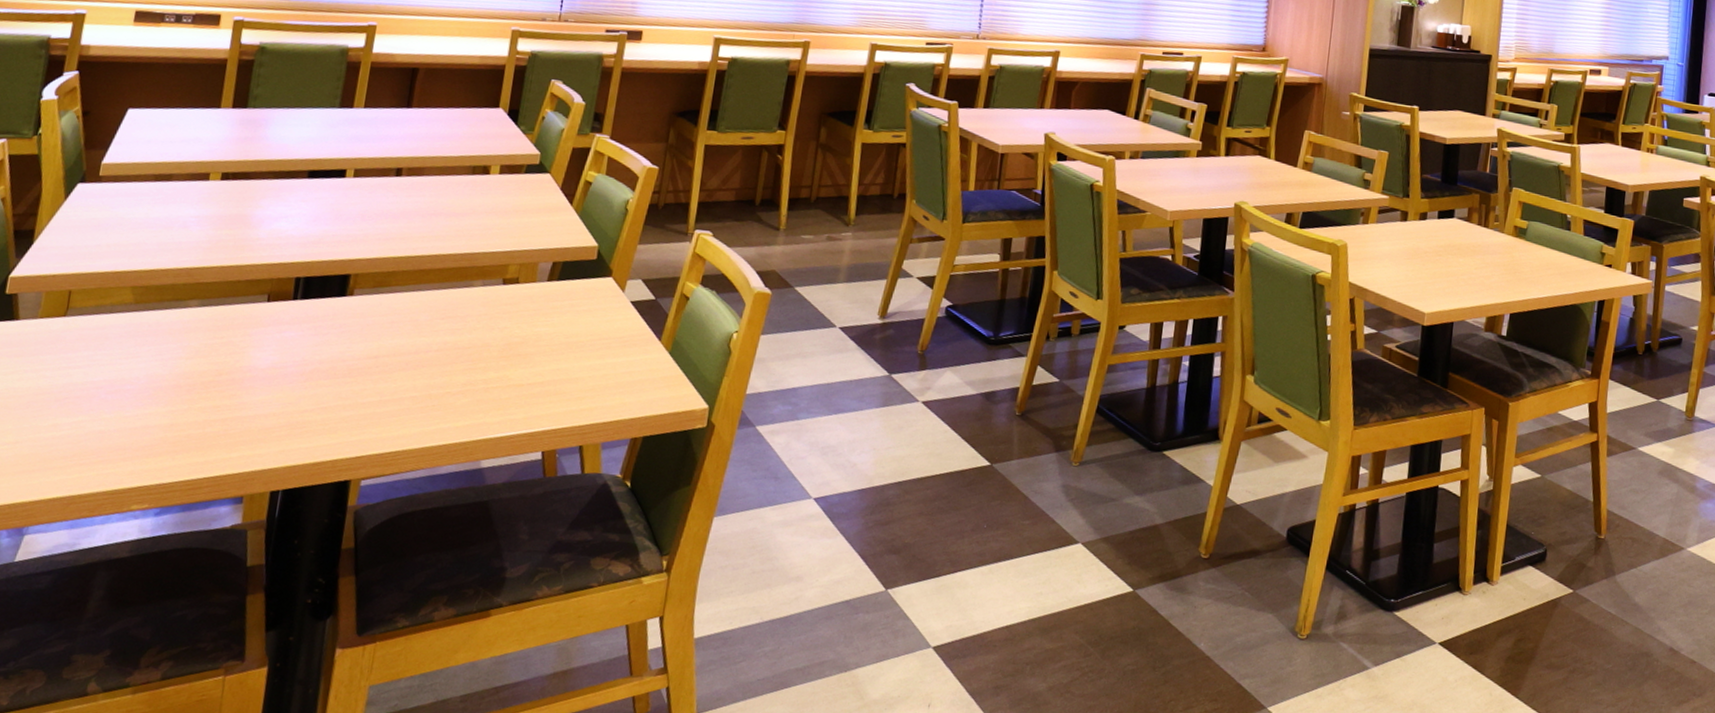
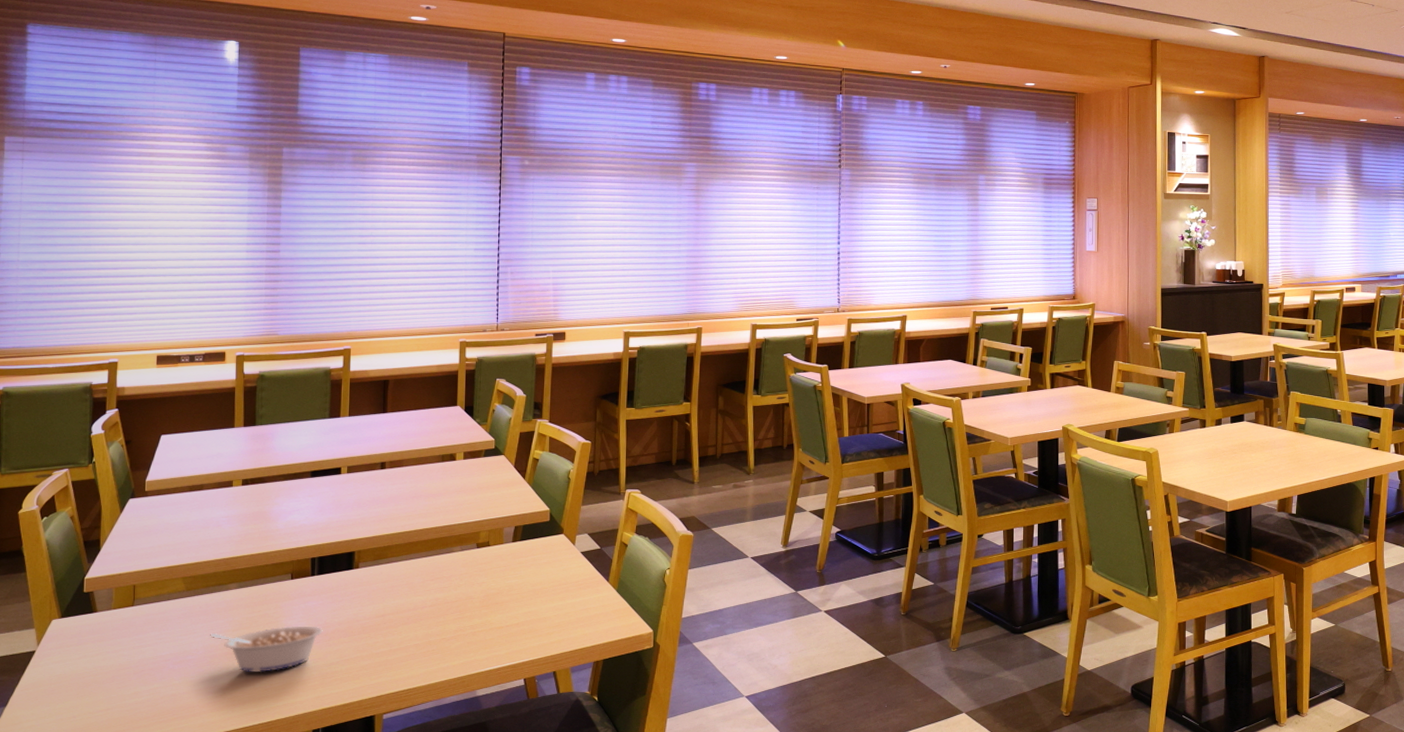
legume: none [157,359,299,414] -> present [210,625,323,672]

